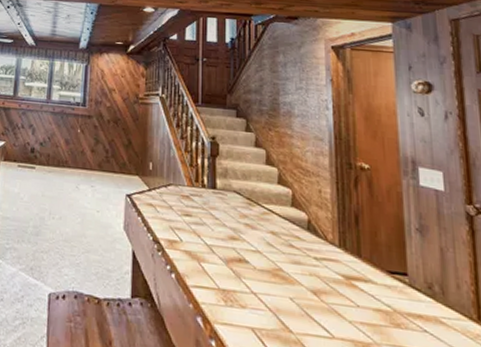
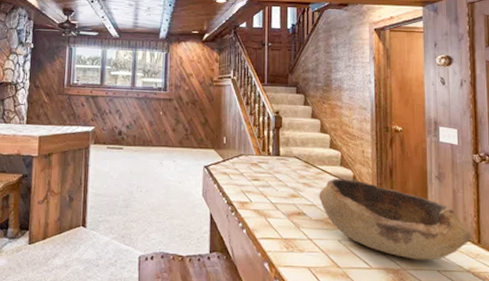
bowl: none [265,220,468,337] -> present [319,178,471,260]

